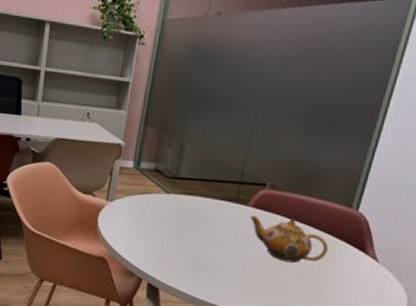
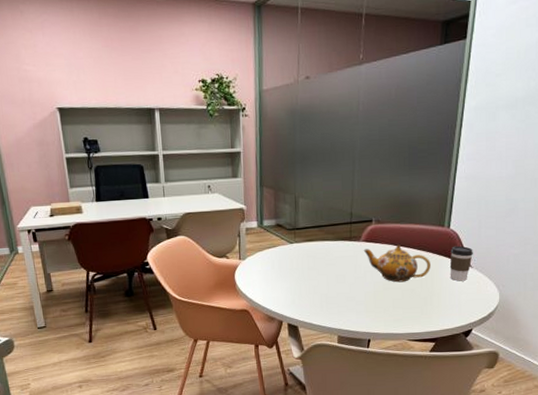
coffee cup: none [349,232,383,277] -> present [449,245,473,282]

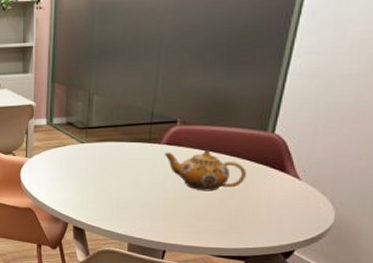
coffee cup: present [449,245,473,282] -> none [270,153,303,195]

